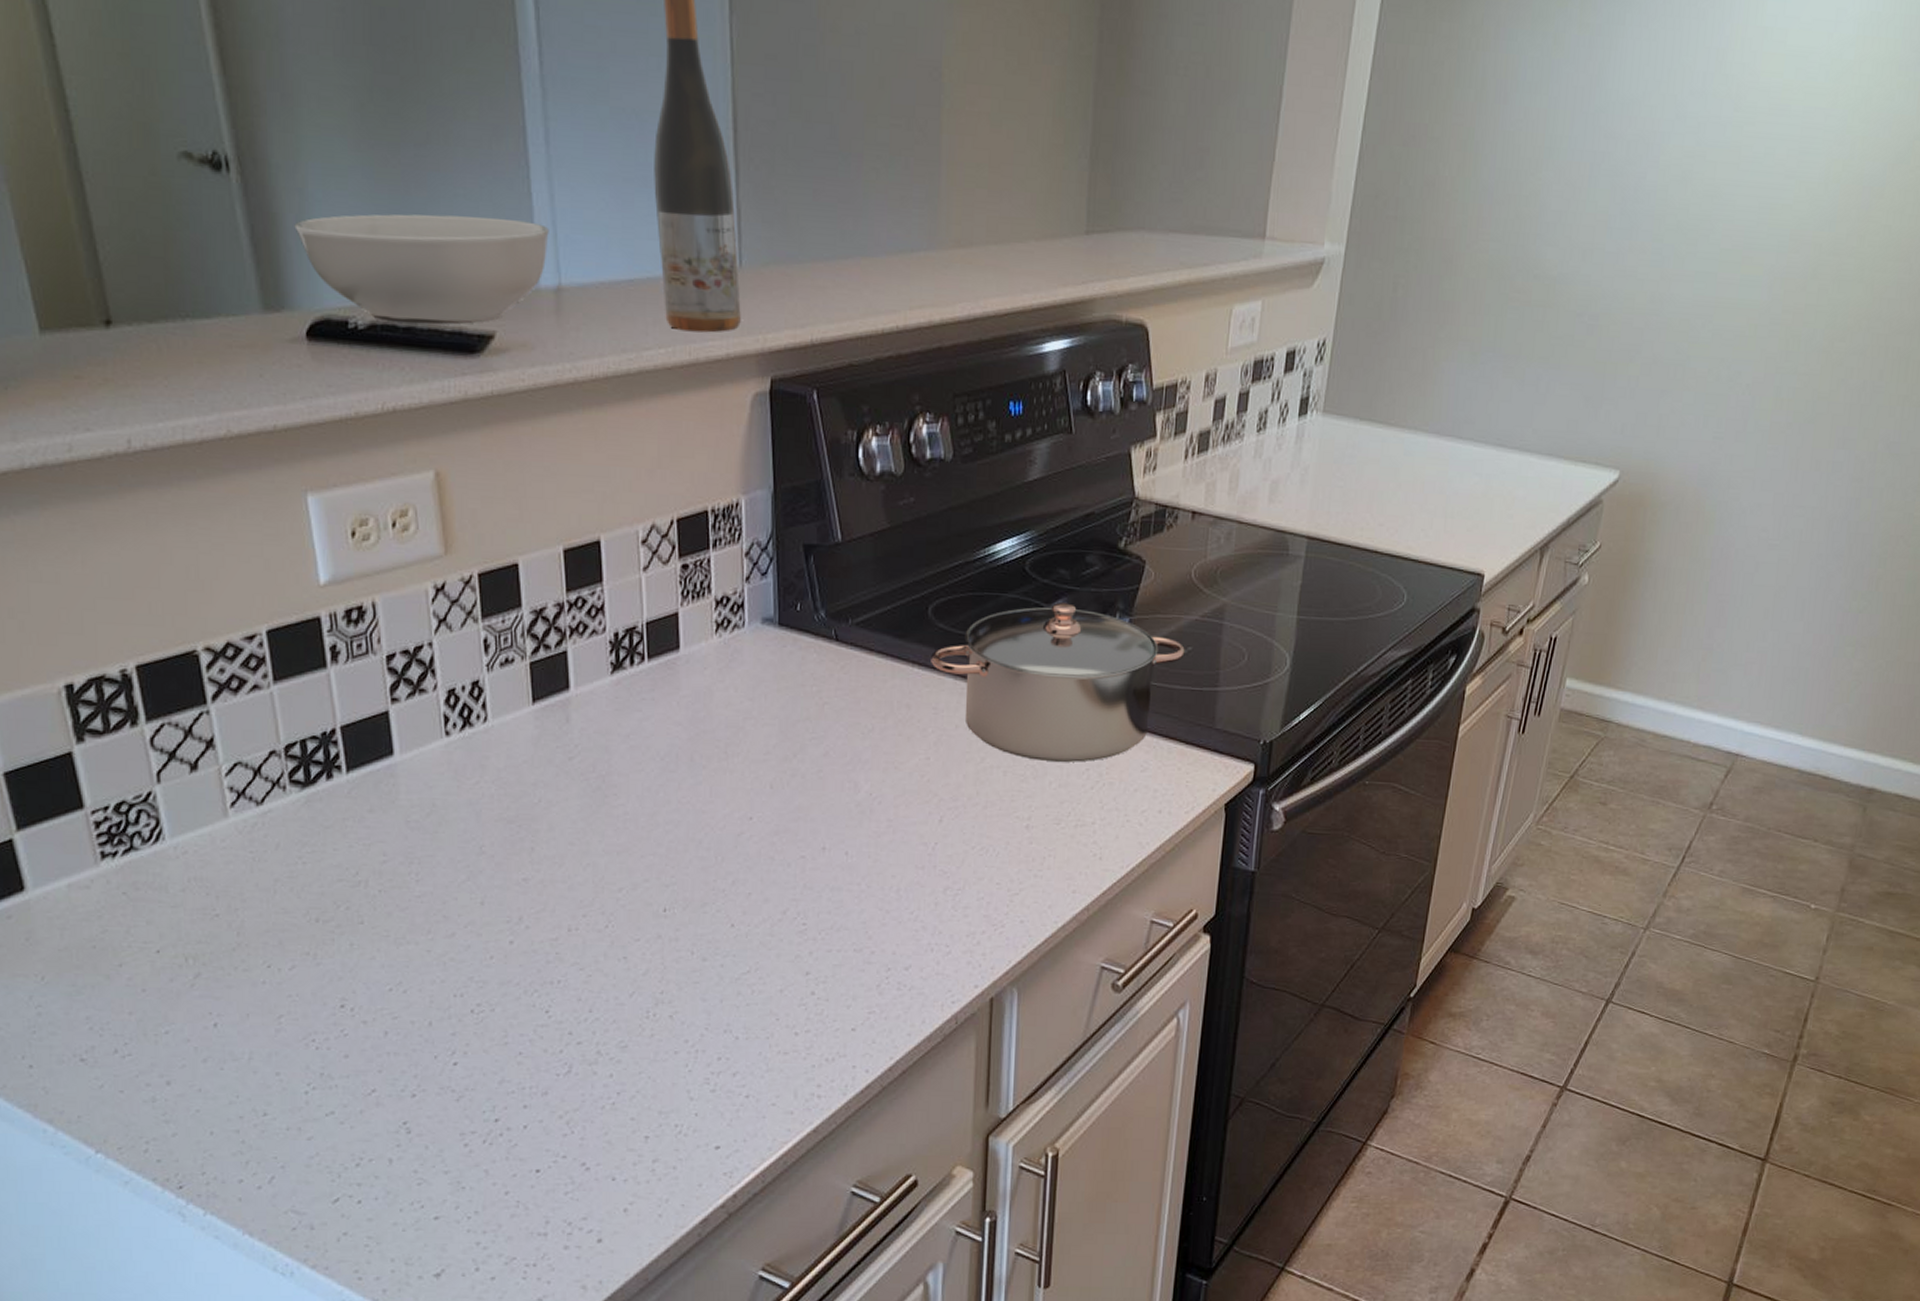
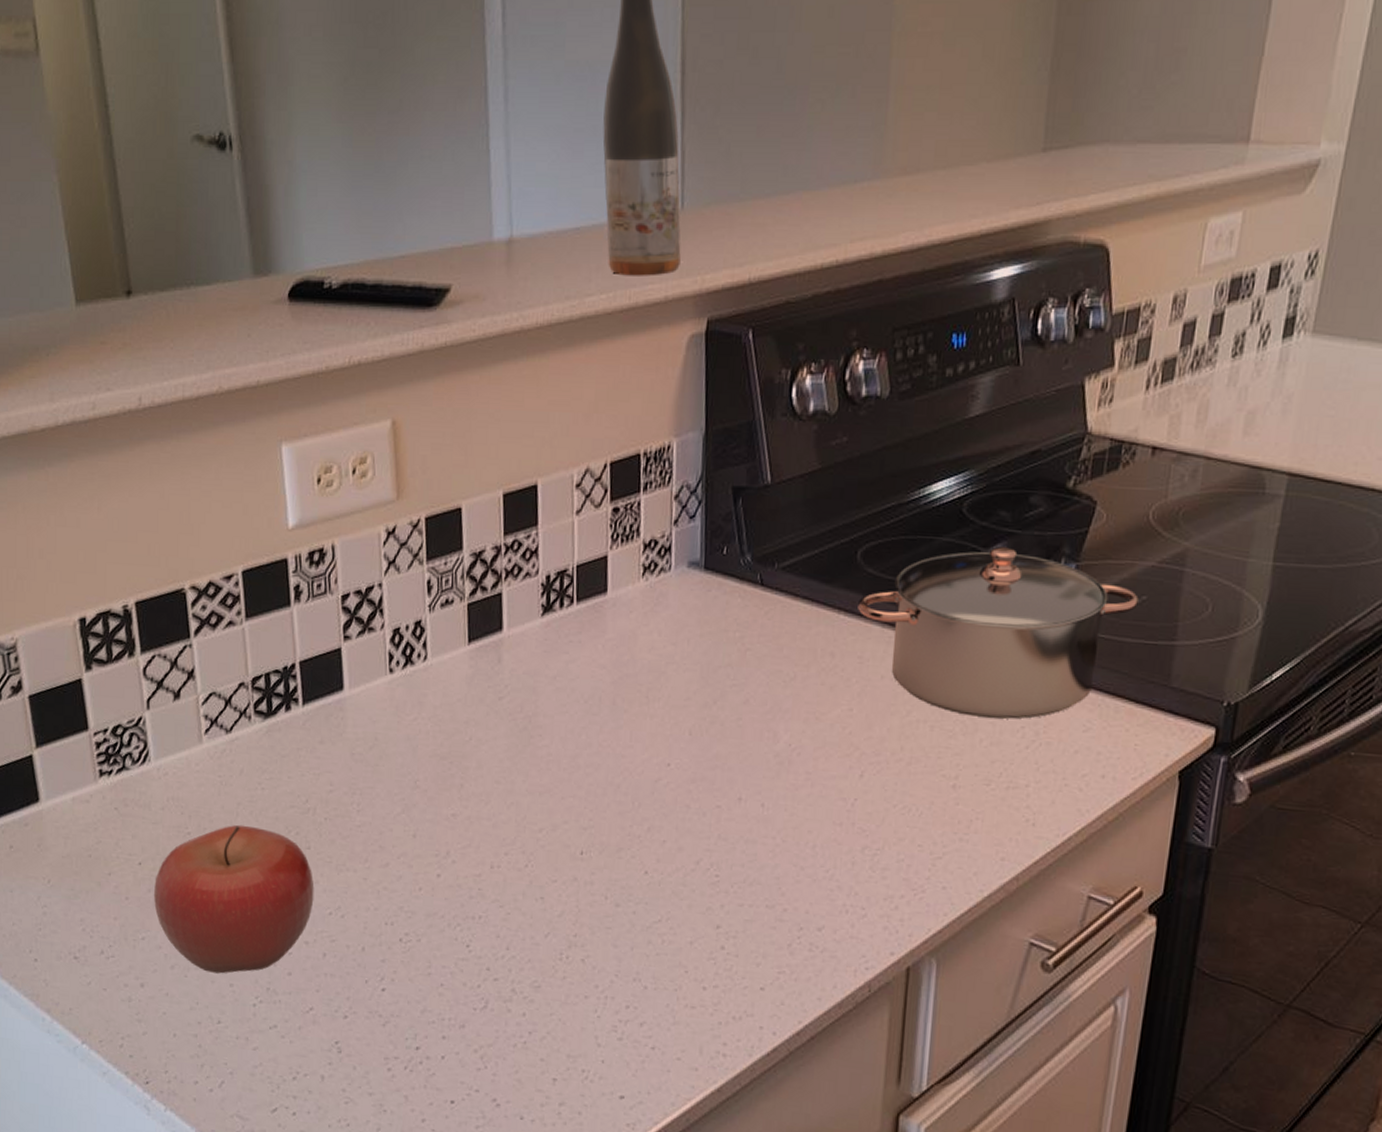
fruit: none [176,902,371,1063] -> present [153,824,314,974]
bowl: present [294,214,549,325] -> none [283,175,504,281]

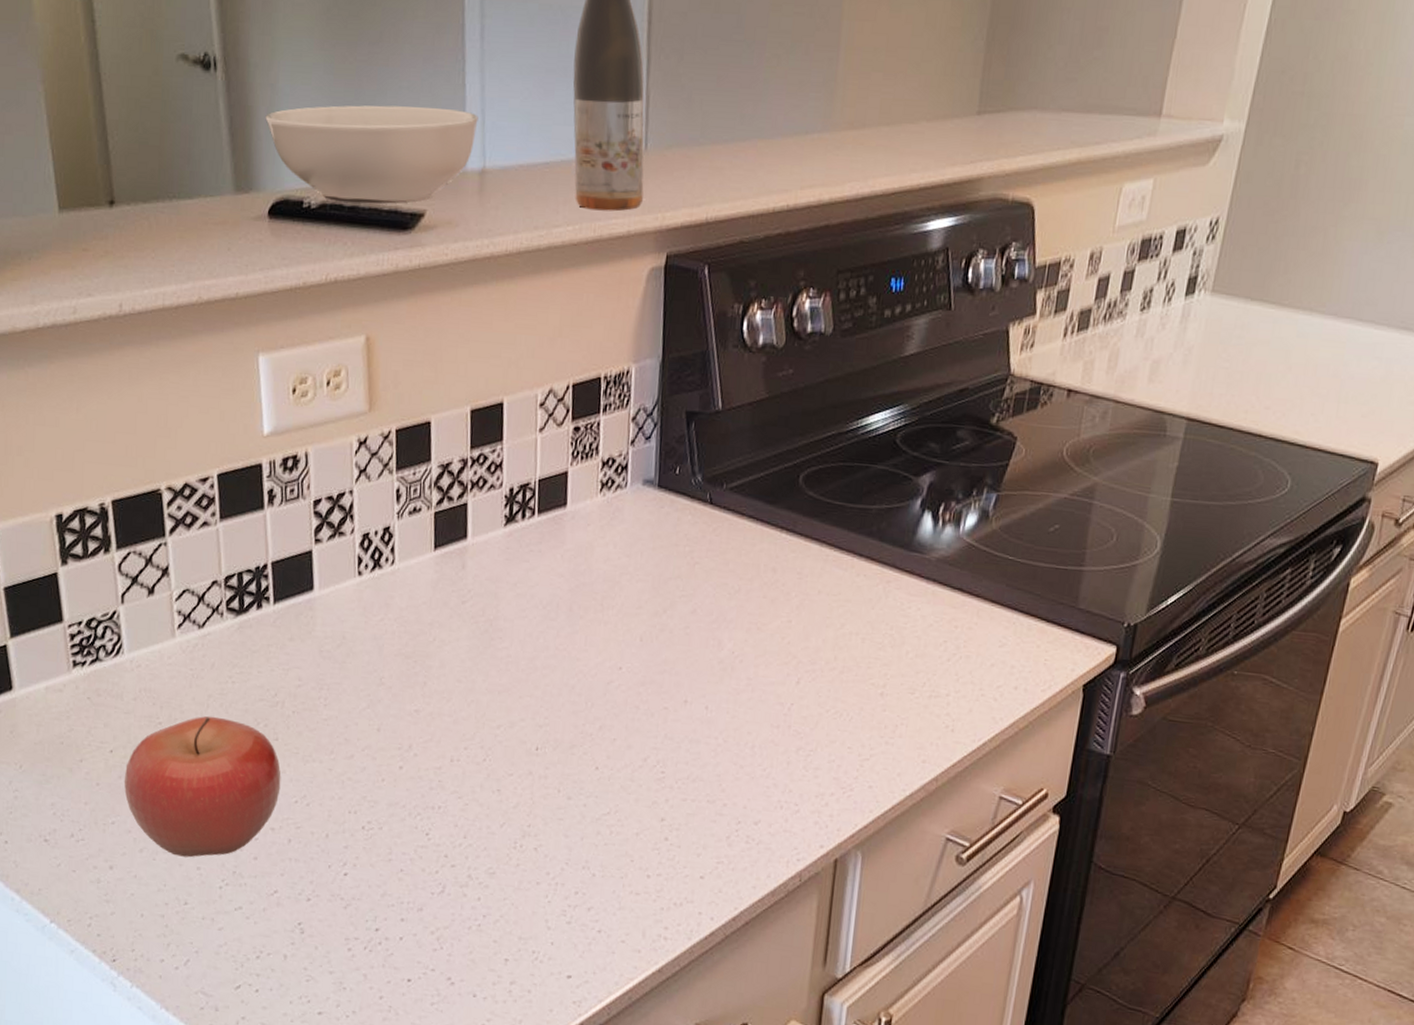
bowl: none [283,175,504,281] -> present [265,105,478,204]
cooking pot: present [858,547,1139,719] -> none [799,475,1052,634]

